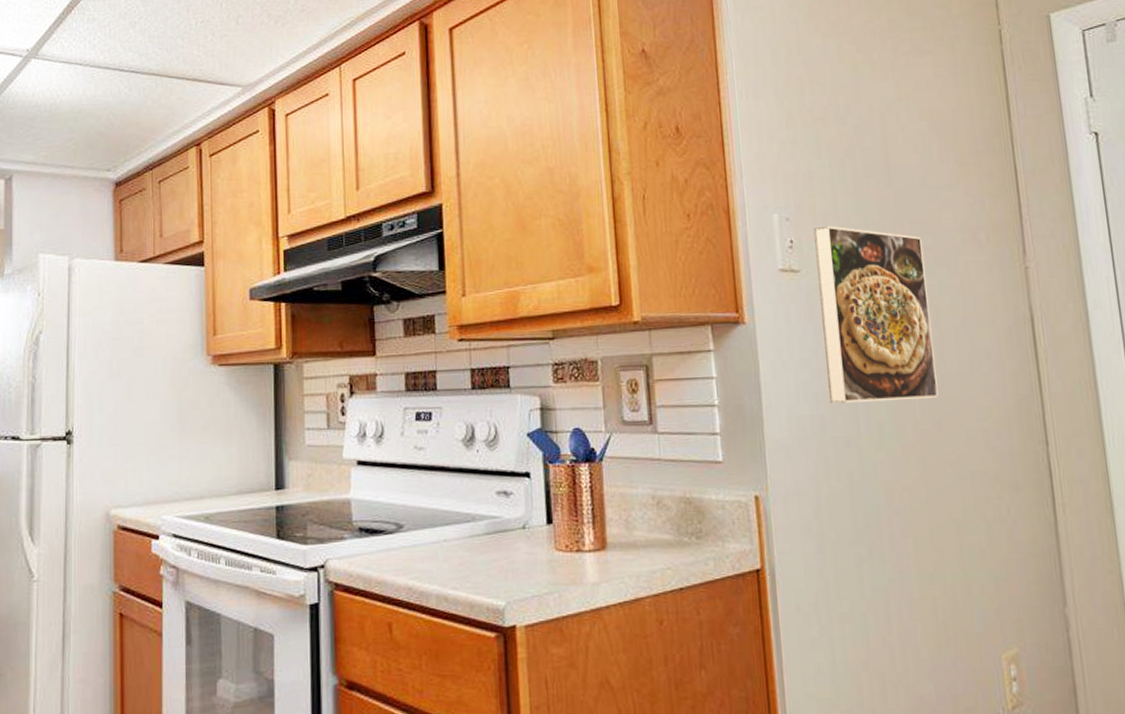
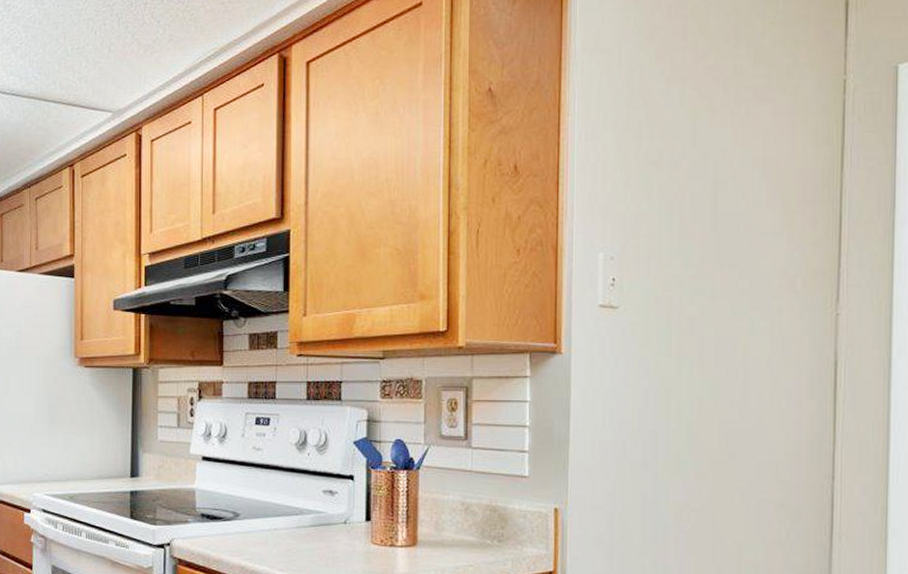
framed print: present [814,225,938,404] -> none [634,266,740,432]

